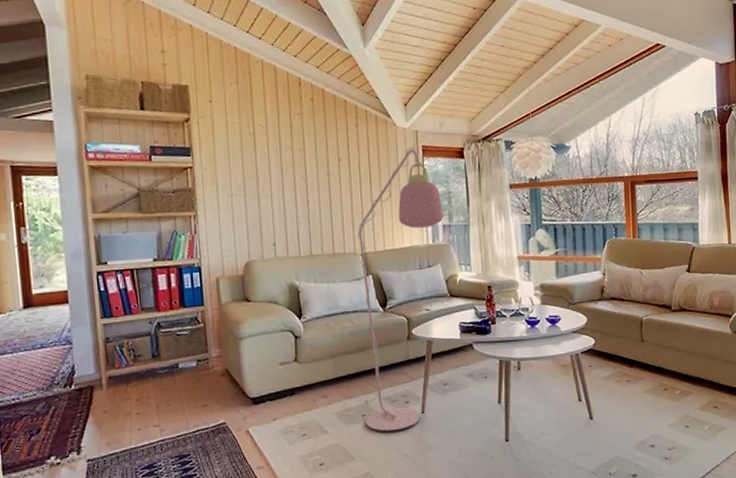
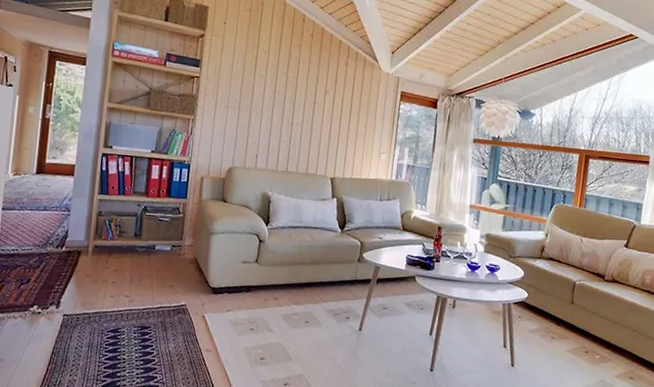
floor lamp: present [357,146,444,432] -> none [308,90,410,342]

